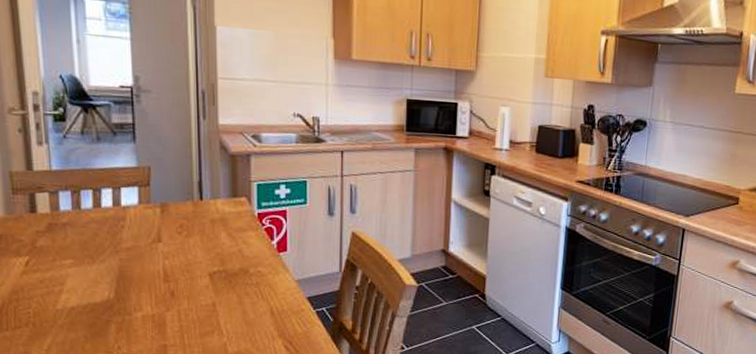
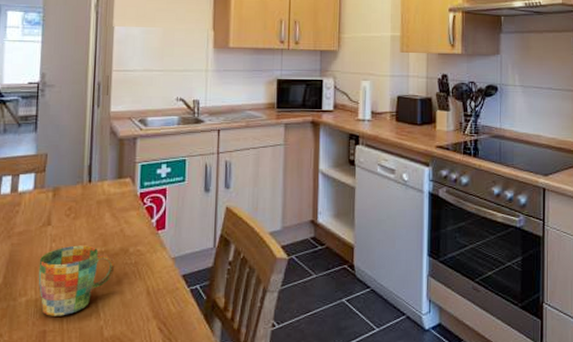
mug: none [152,263,235,332] -> present [38,245,115,316]

